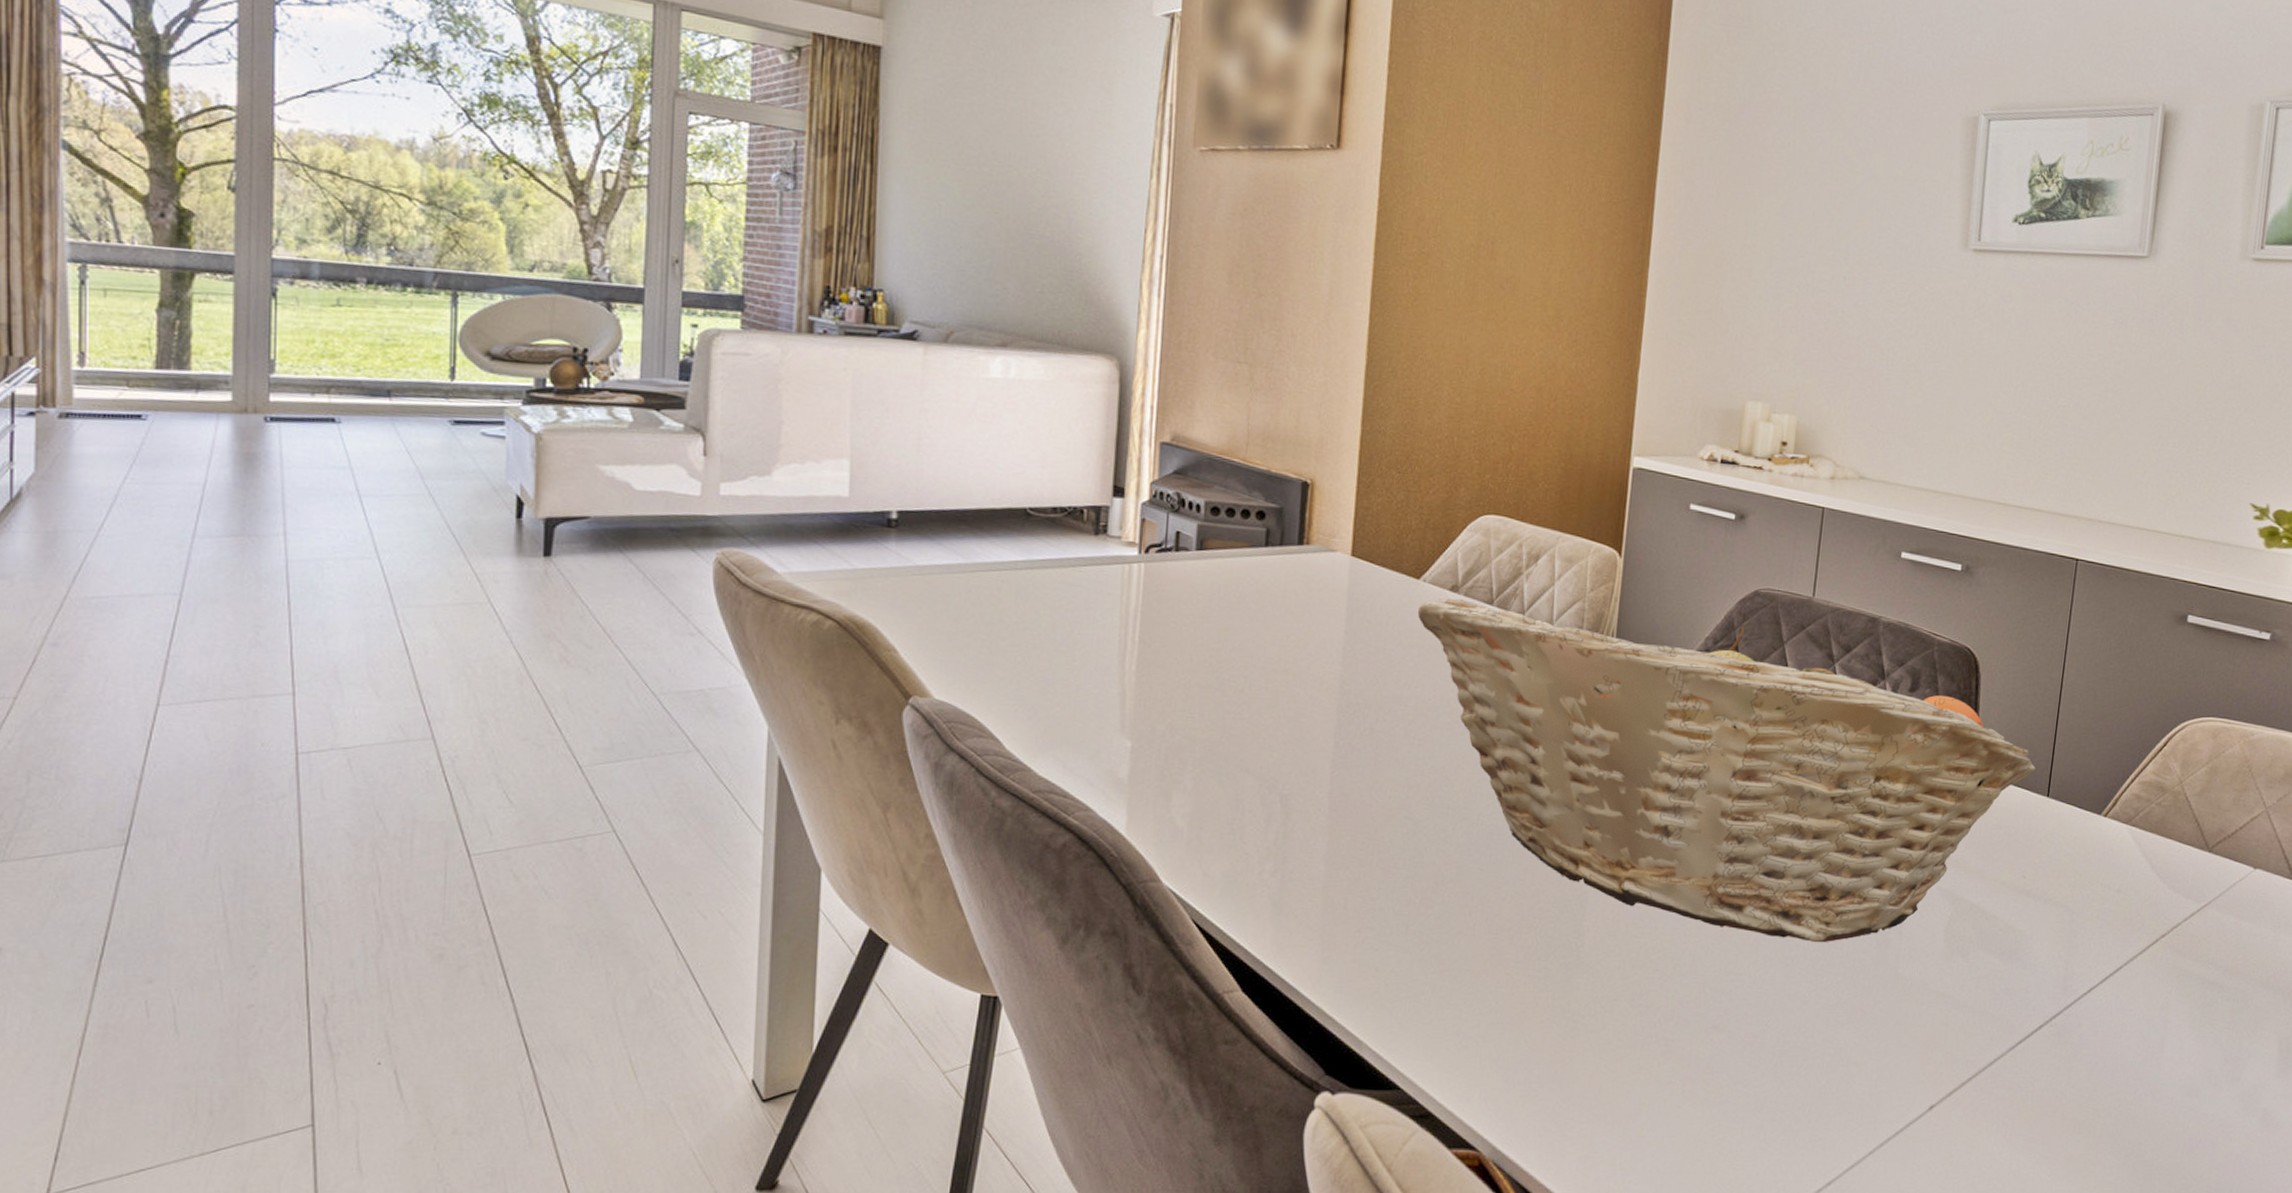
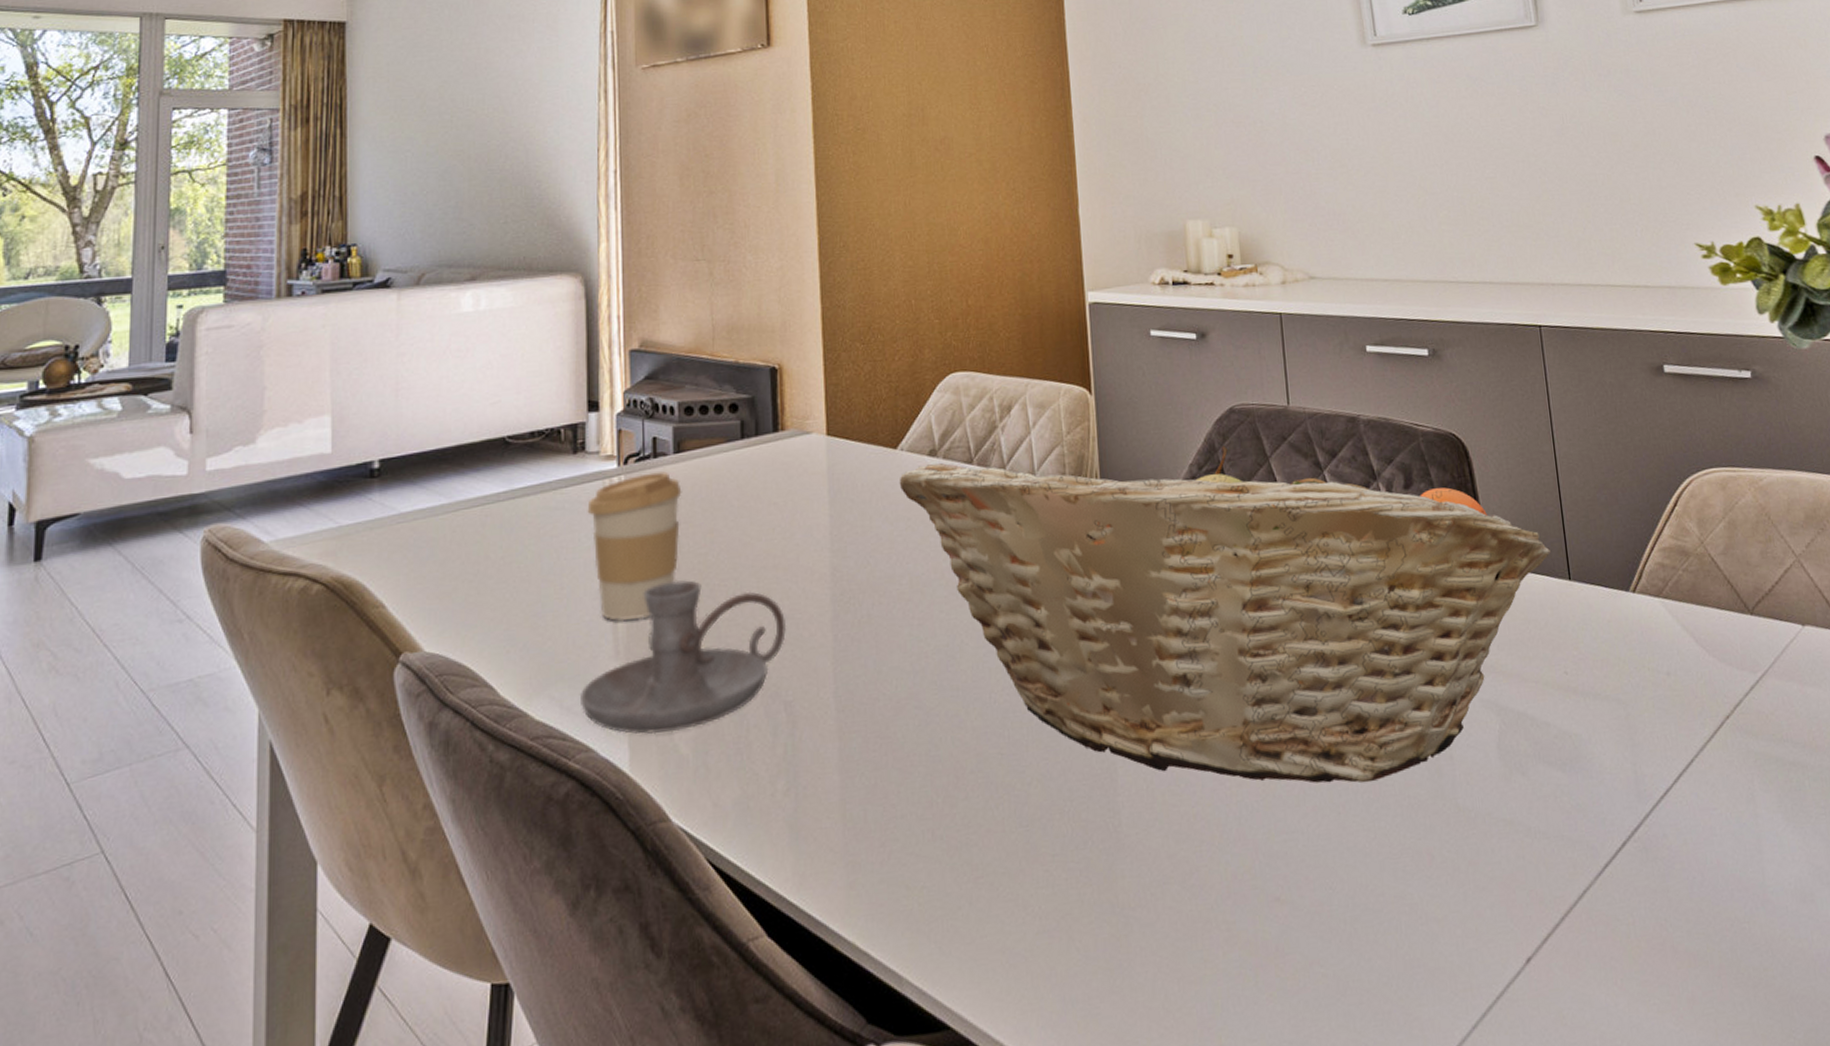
candle holder: none [1083,669,1291,806] -> present [579,580,787,735]
coffee cup: none [1104,564,1201,700] -> present [587,471,682,622]

